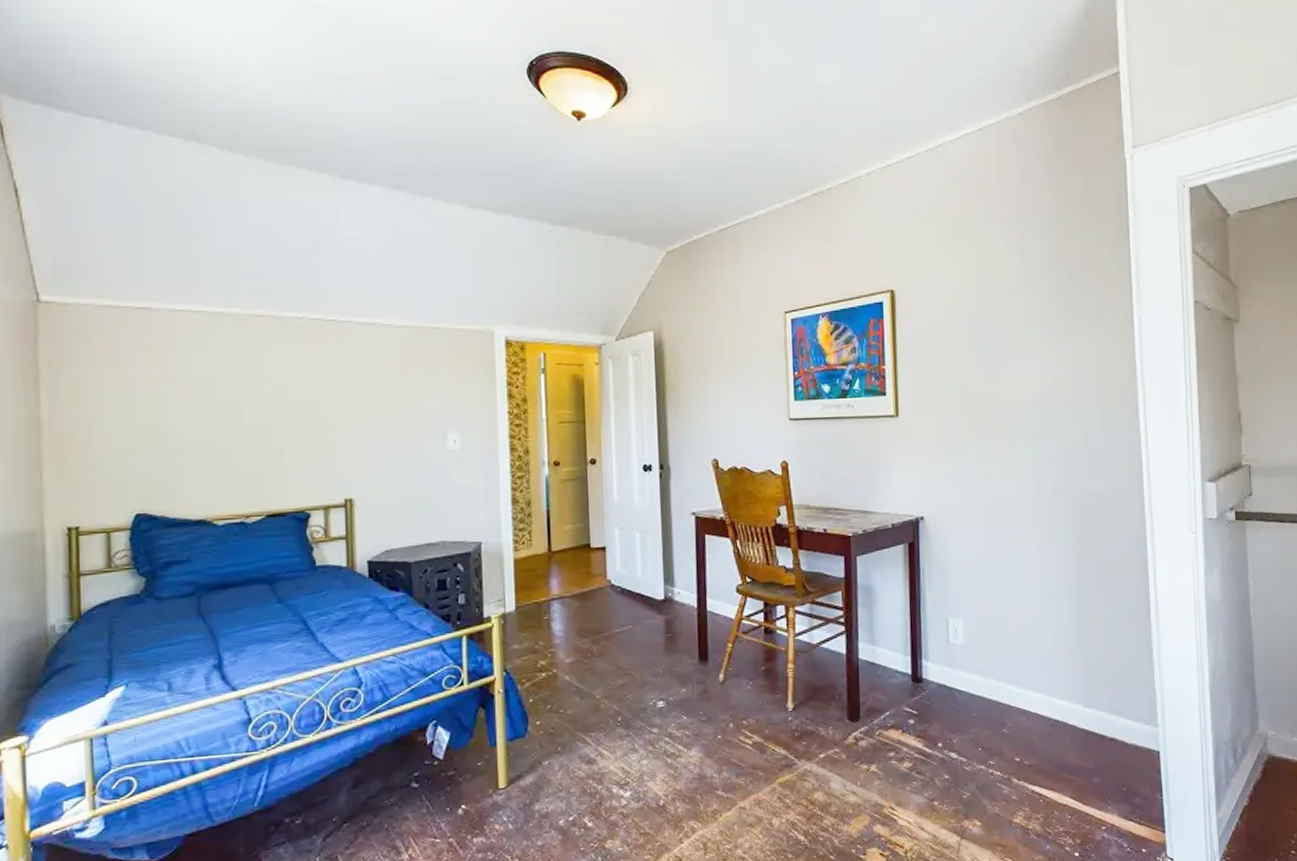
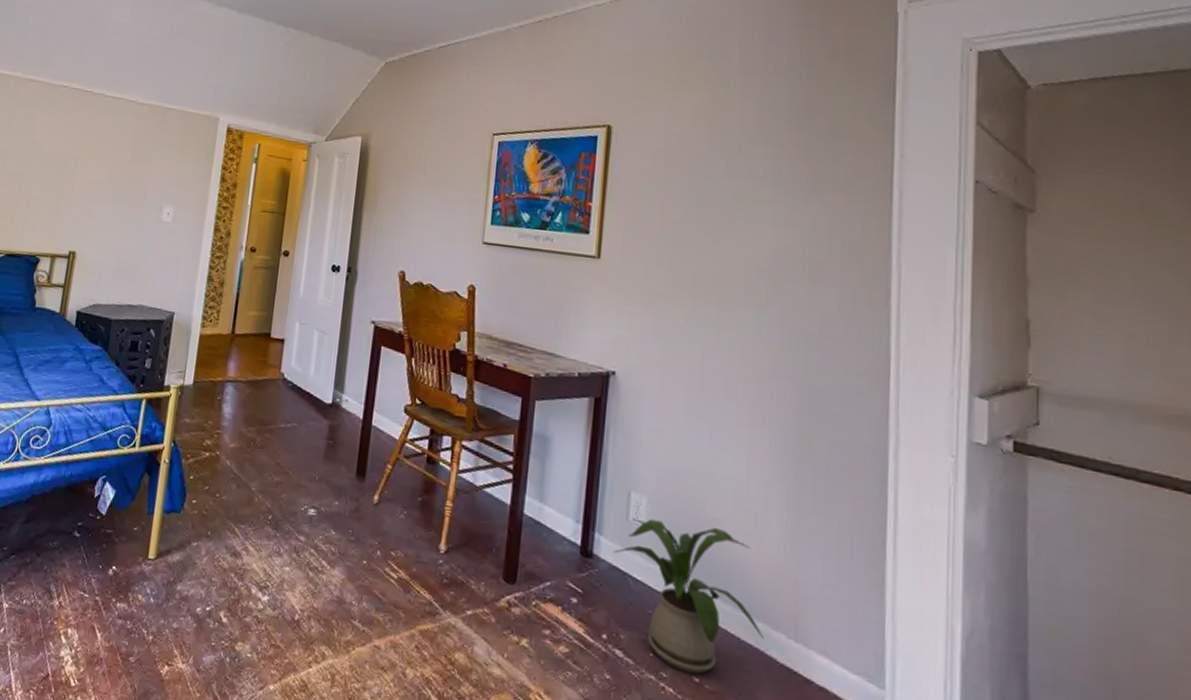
house plant: none [940,632,1066,756] -> present [613,518,763,674]

